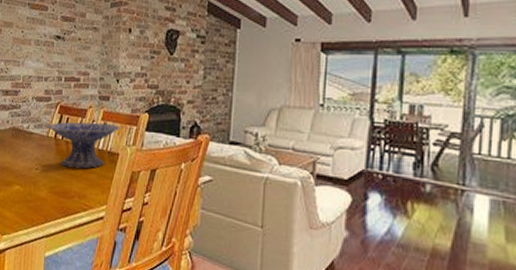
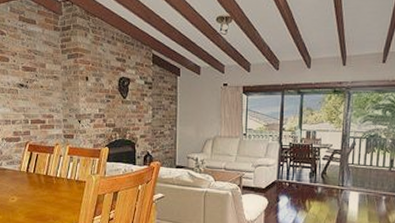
decorative bowl: present [47,121,120,169] -> none [18,157,85,196]

